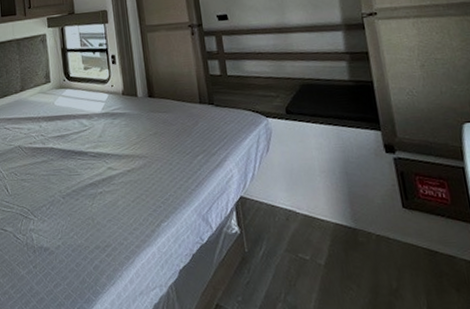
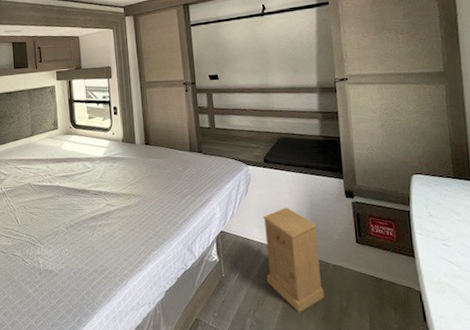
nightstand: none [289,166,370,295] -> present [263,207,325,312]

